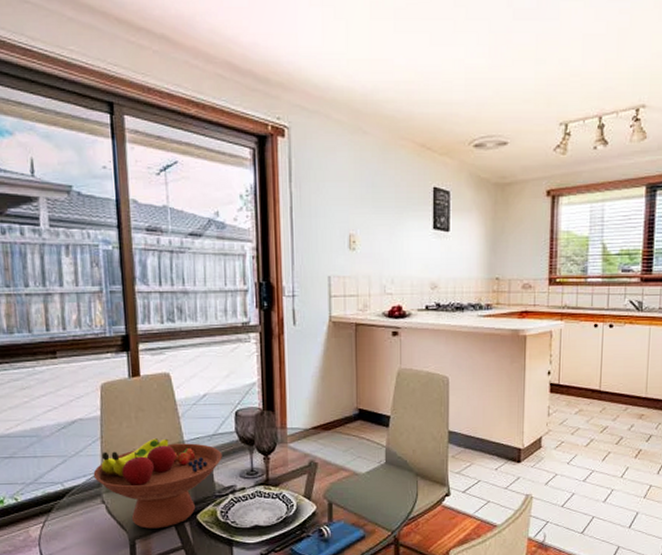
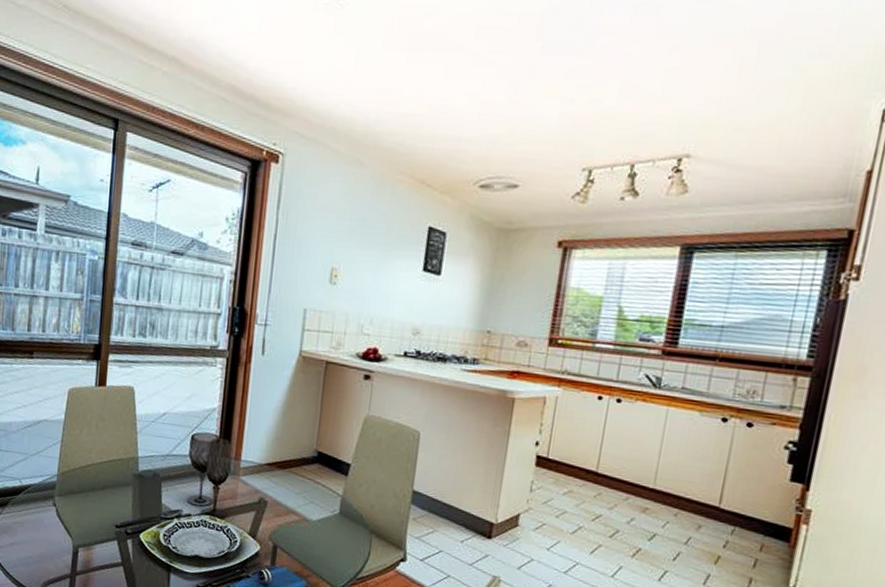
fruit bowl: present [93,438,222,529] -> none [49,450,173,541]

